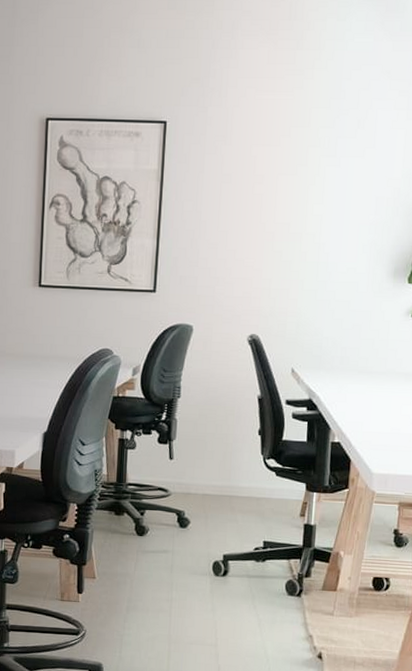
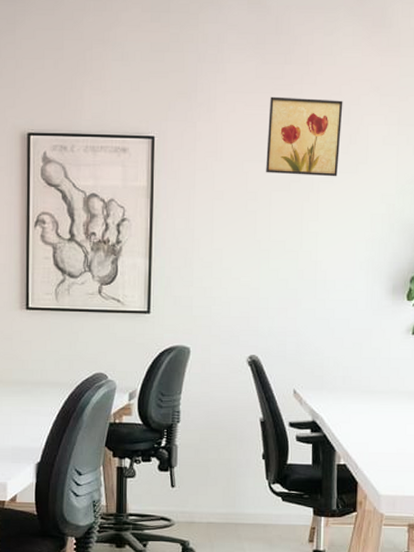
wall art: none [274,82,353,161] -> present [266,96,343,177]

